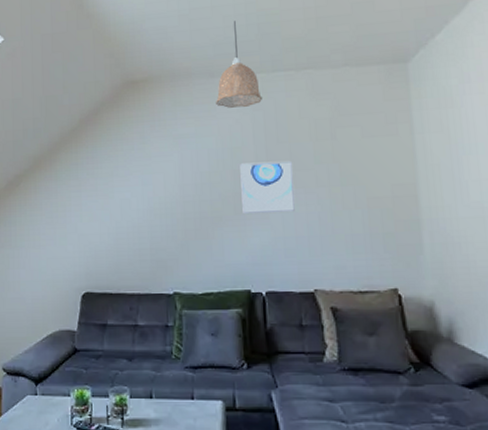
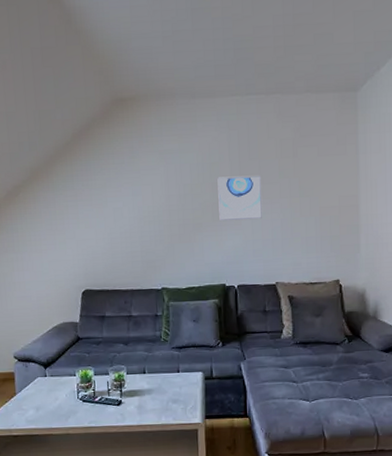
pendant lamp: present [216,21,262,108] -> none [197,45,237,127]

